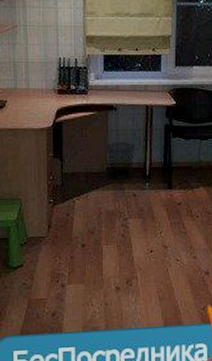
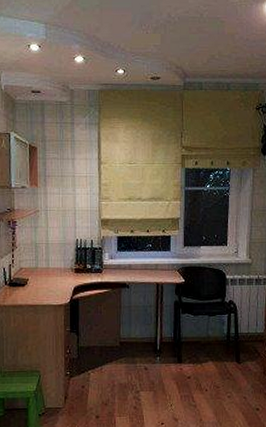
waste bin: present [106,142,135,180] -> none [119,318,146,354]

